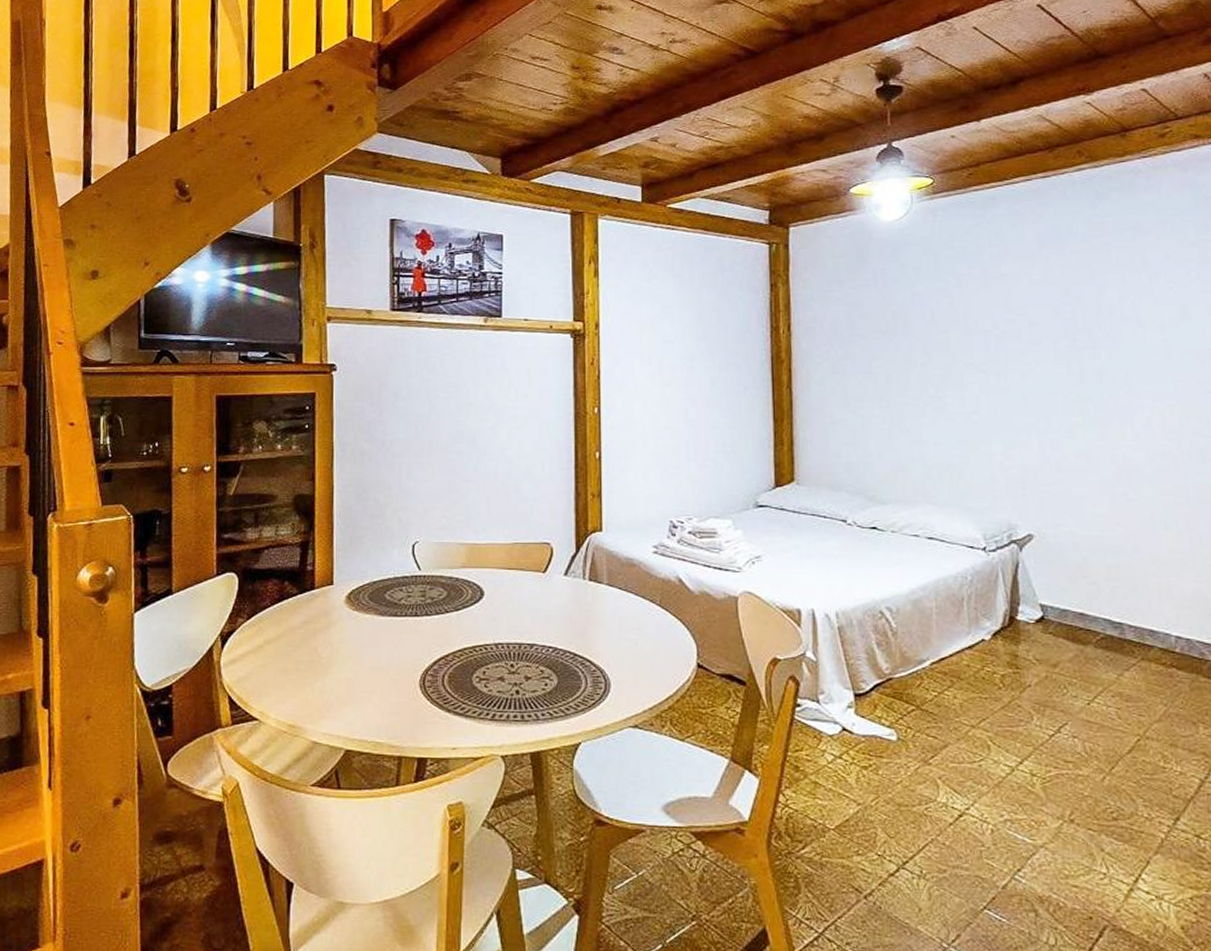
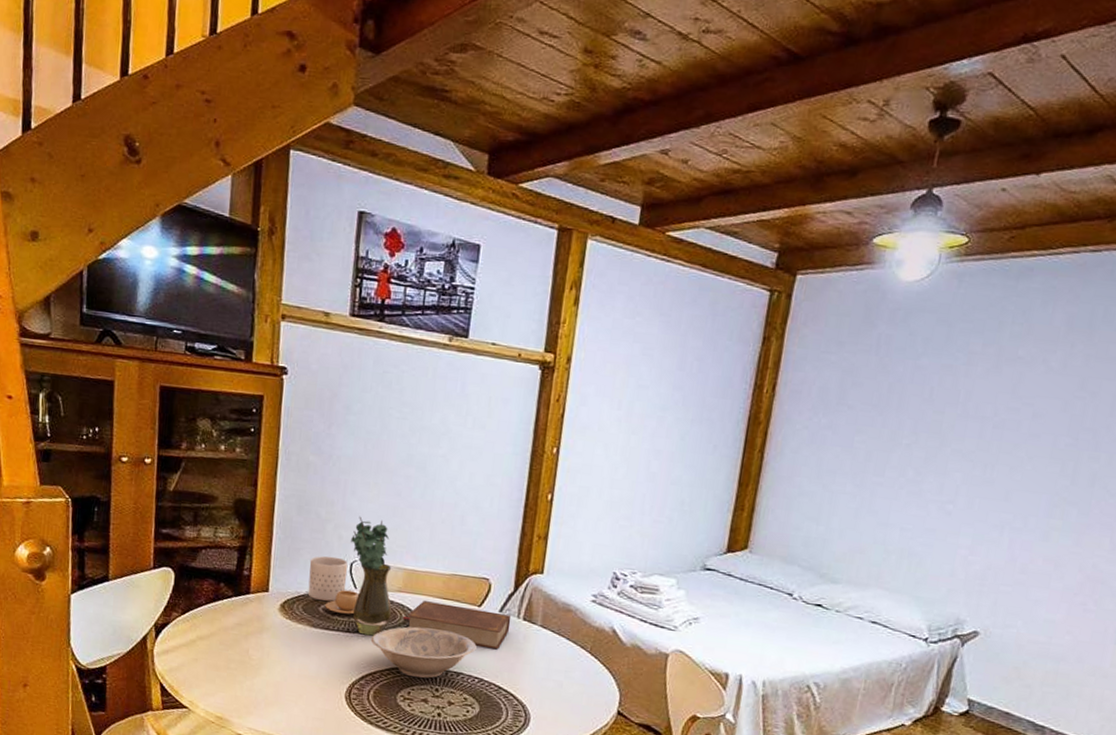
mug: none [372,540,410,587] -> present [307,556,349,602]
teacup: none [390,573,423,597] -> present [324,589,359,615]
vase: none [411,496,457,617] -> present [351,516,392,636]
bowl: none [440,601,548,656] -> present [370,626,478,679]
book: none [469,574,577,615] -> present [402,601,512,650]

